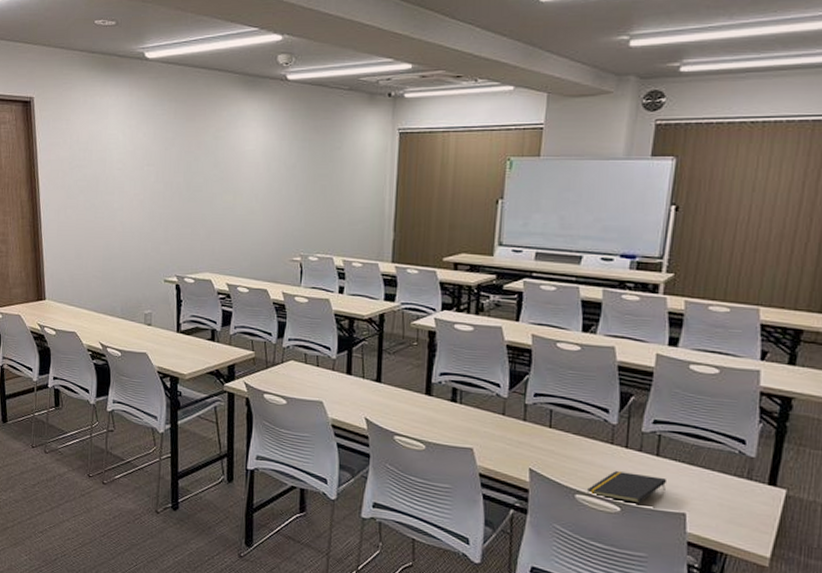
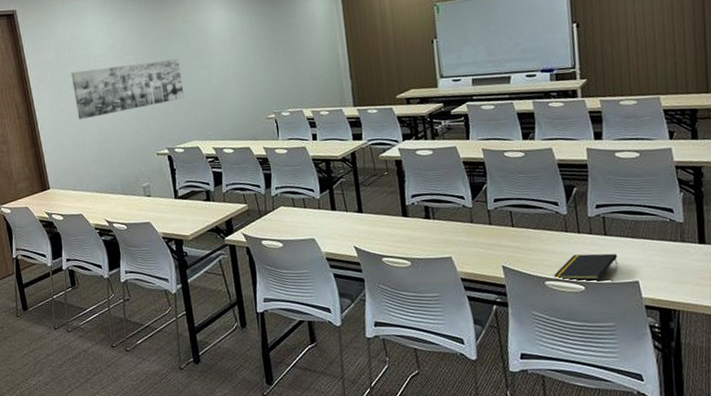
wall art: none [83,176,204,230] -> present [71,59,185,120]

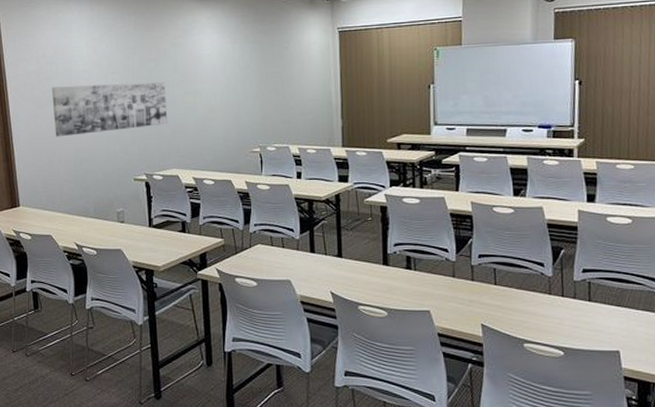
notepad: present [554,253,618,280] -> none [534,319,601,346]

